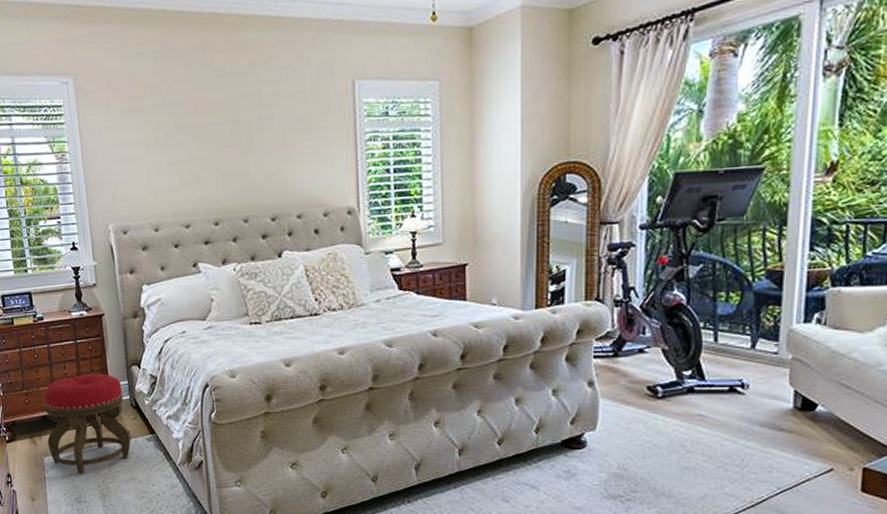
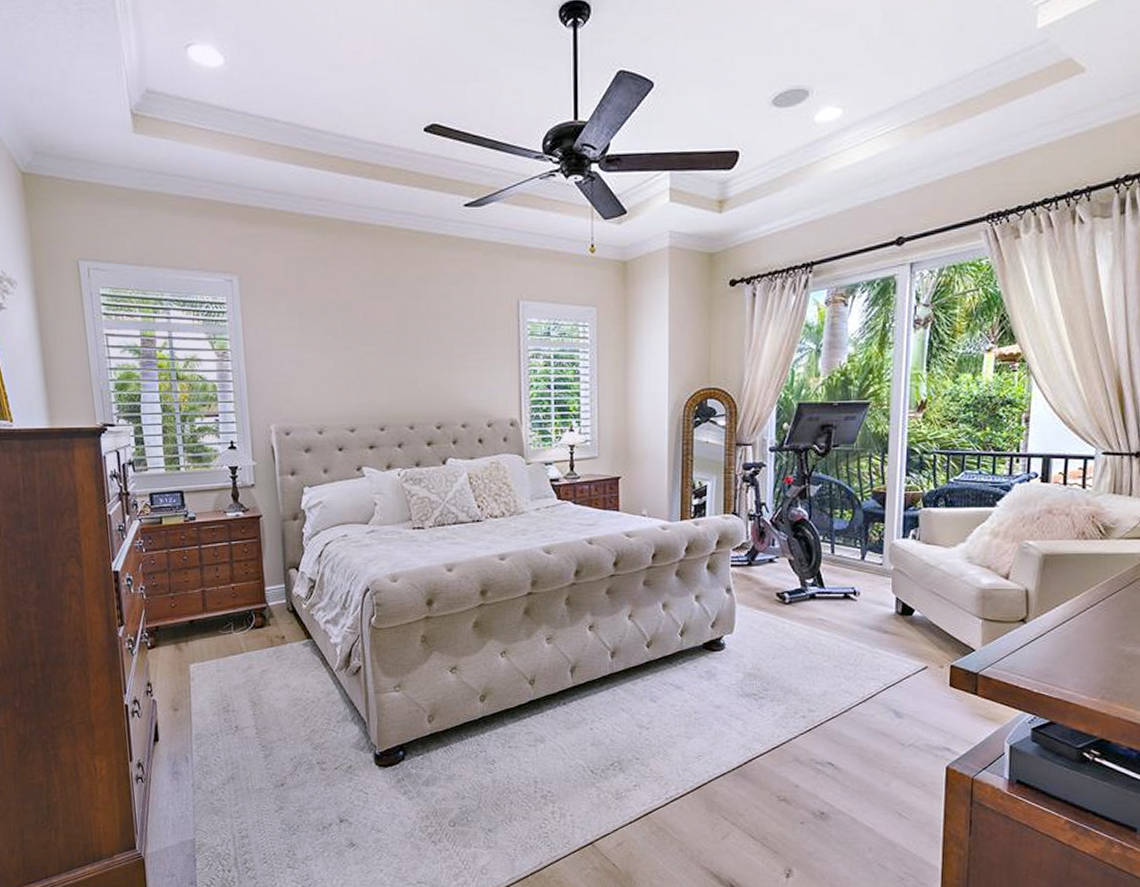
stool: present [43,373,131,474] -> none [192,576,286,682]

